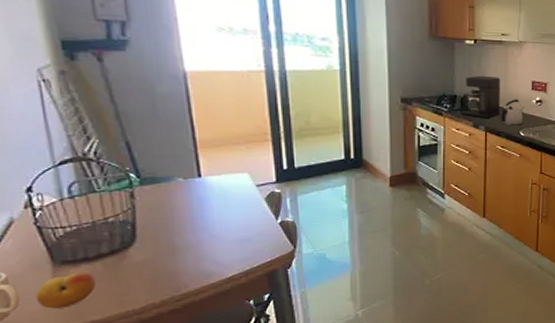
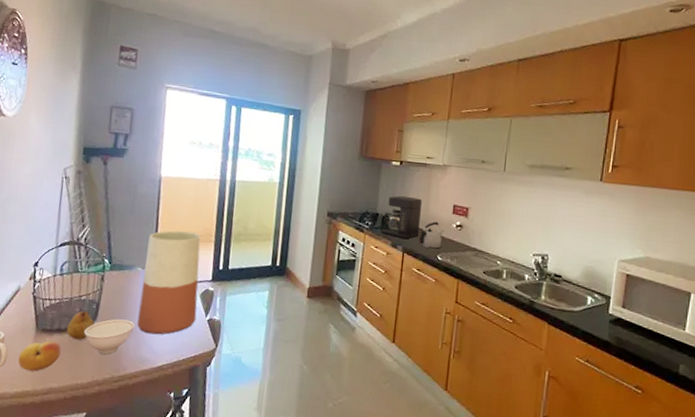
fruit: none [95,233,134,266] -> present [66,310,95,340]
bowl: none [122,236,189,276] -> present [84,319,135,354]
vase: none [185,133,265,247] -> present [137,230,201,335]

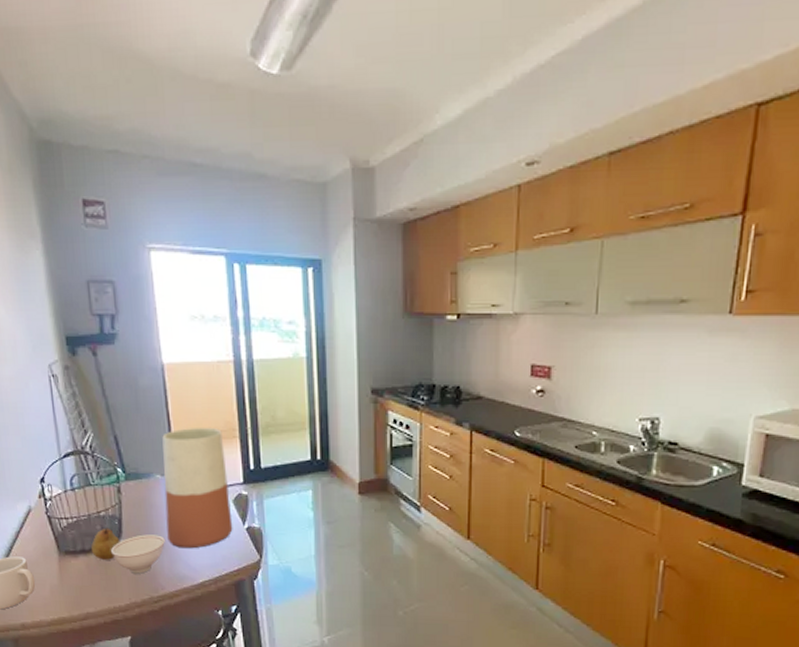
fruit: present [18,340,61,372] -> none [46,563,91,597]
coffee maker: present [382,195,422,240] -> none [441,359,489,414]
kettle: present [419,221,445,249] -> none [490,388,522,423]

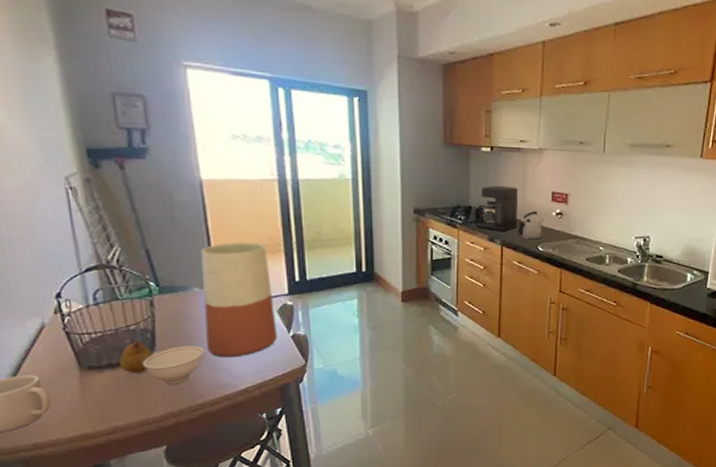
coffee maker: none [441,359,489,414] -> present [477,185,518,232]
kettle: none [490,388,522,423] -> present [518,211,544,240]

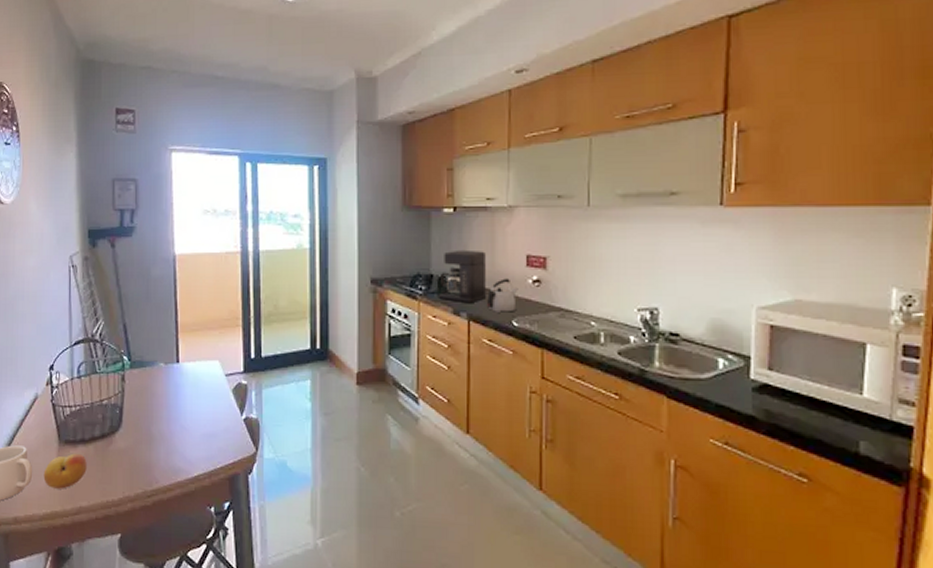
fruit: none [64,378,119,413] -> present [43,453,87,489]
fruit: present [118,341,154,373] -> none [90,416,120,451]
bowl: present [143,346,205,385] -> none [110,424,163,466]
vase: present [201,242,278,358] -> none [166,317,231,440]

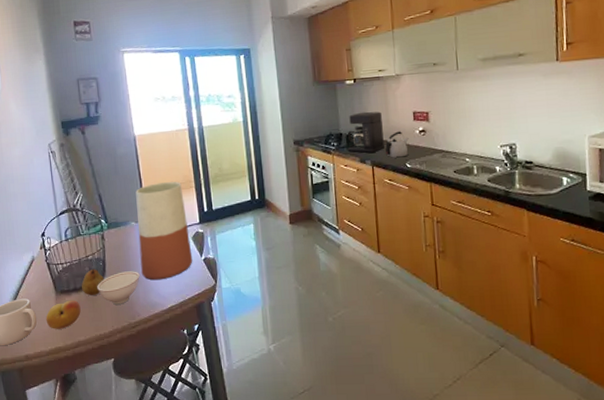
fruit: none [90,416,120,451] -> present [81,268,104,296]
bowl: none [110,424,163,466] -> present [97,271,140,305]
vase: none [166,317,231,440] -> present [135,181,193,280]

